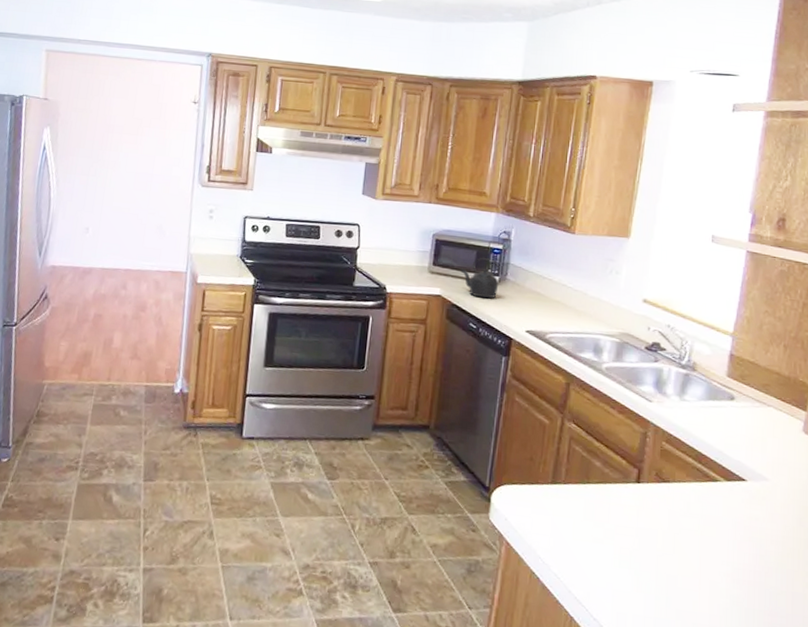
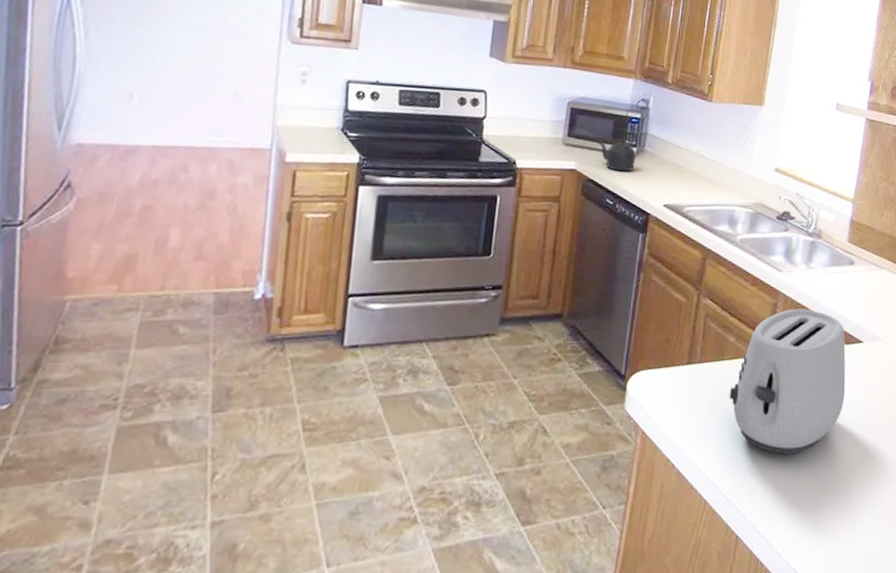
toaster: none [595,439,726,586] -> present [729,308,846,456]

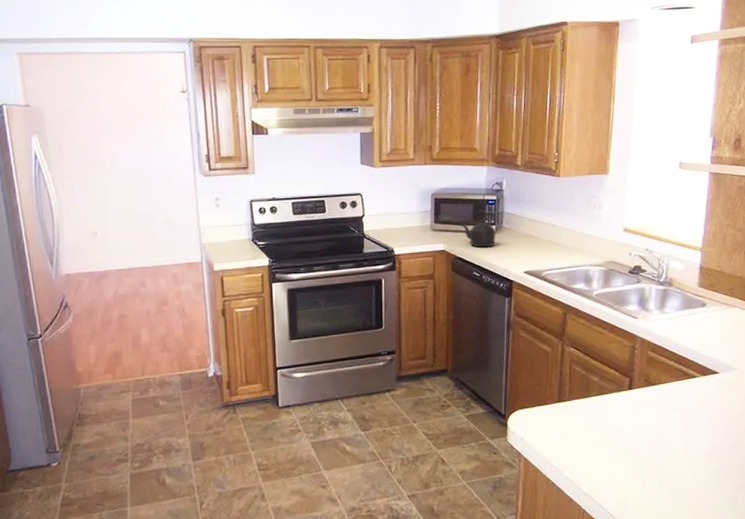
toaster: present [729,308,846,456] -> none [597,348,704,472]

